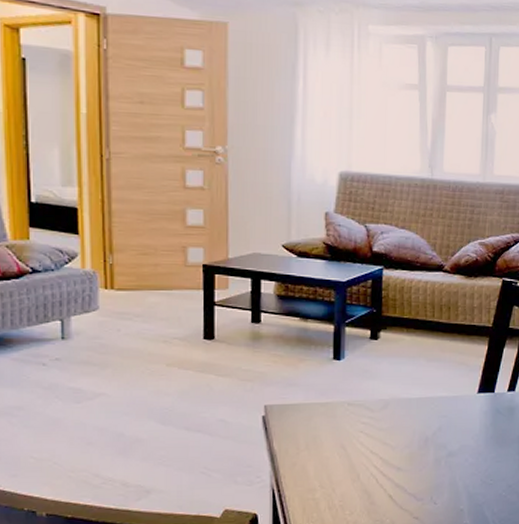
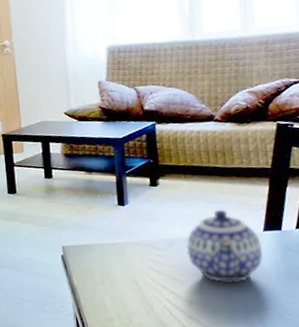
teapot: none [400,368,474,447] -> present [186,209,262,282]

